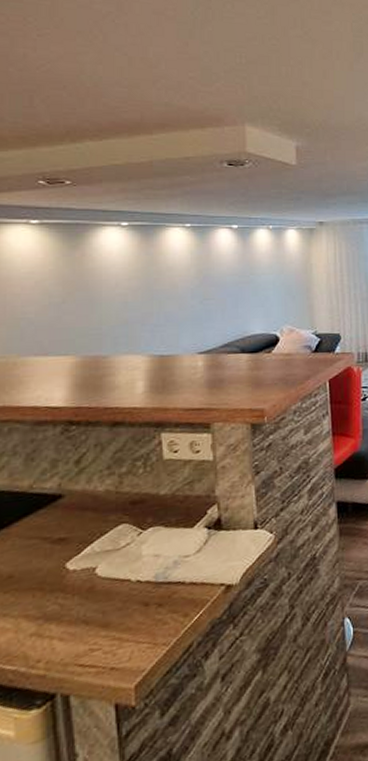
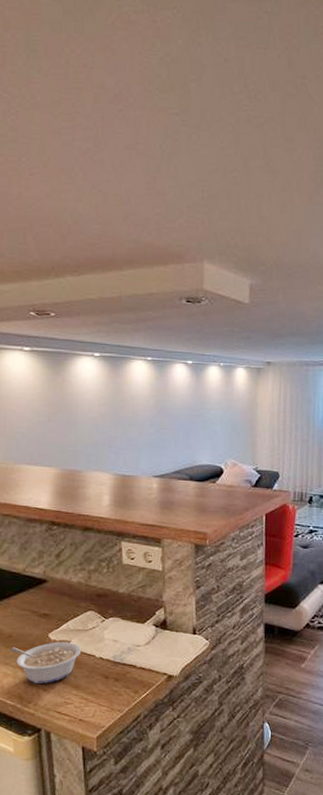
legume: none [11,568,112,634] -> present [10,642,82,684]

